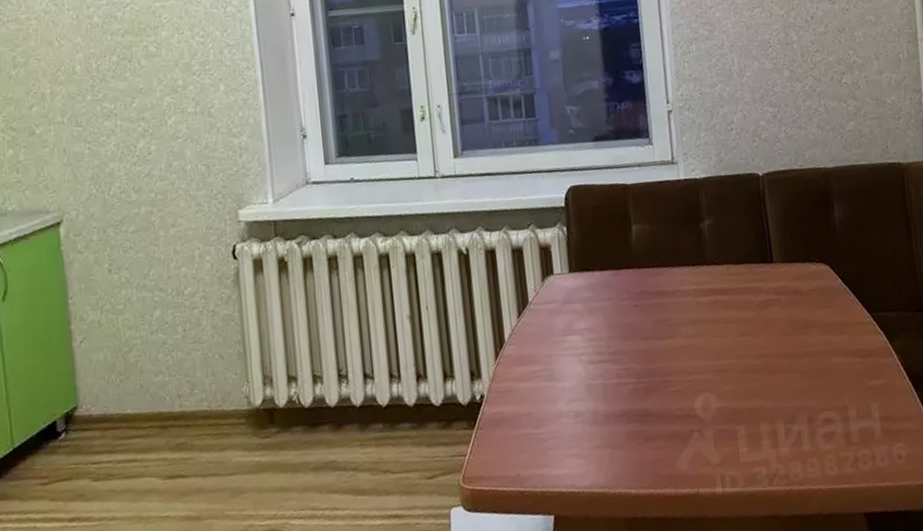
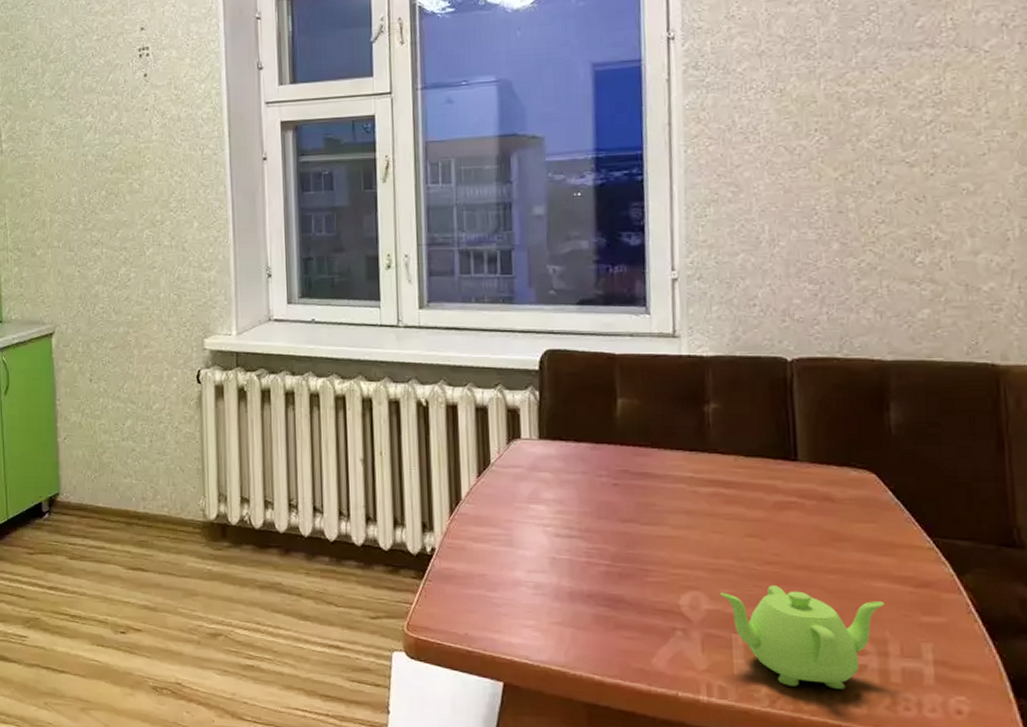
teapot: none [724,374,843,464] -> present [719,585,884,689]

